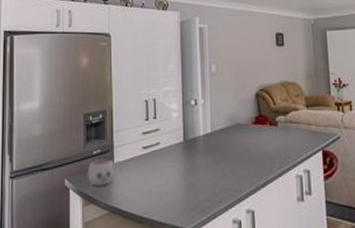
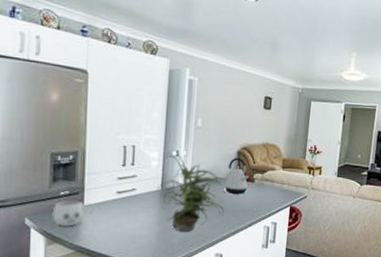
potted plant: none [180,103,250,186] -> present [157,154,224,232]
kettle: none [247,100,271,140] -> present [225,157,248,194]

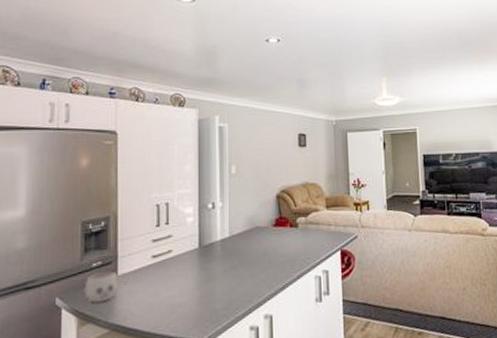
potted plant: present [157,154,224,232] -> none [195,206,269,294]
kettle: present [225,157,248,194] -> none [267,202,291,243]

